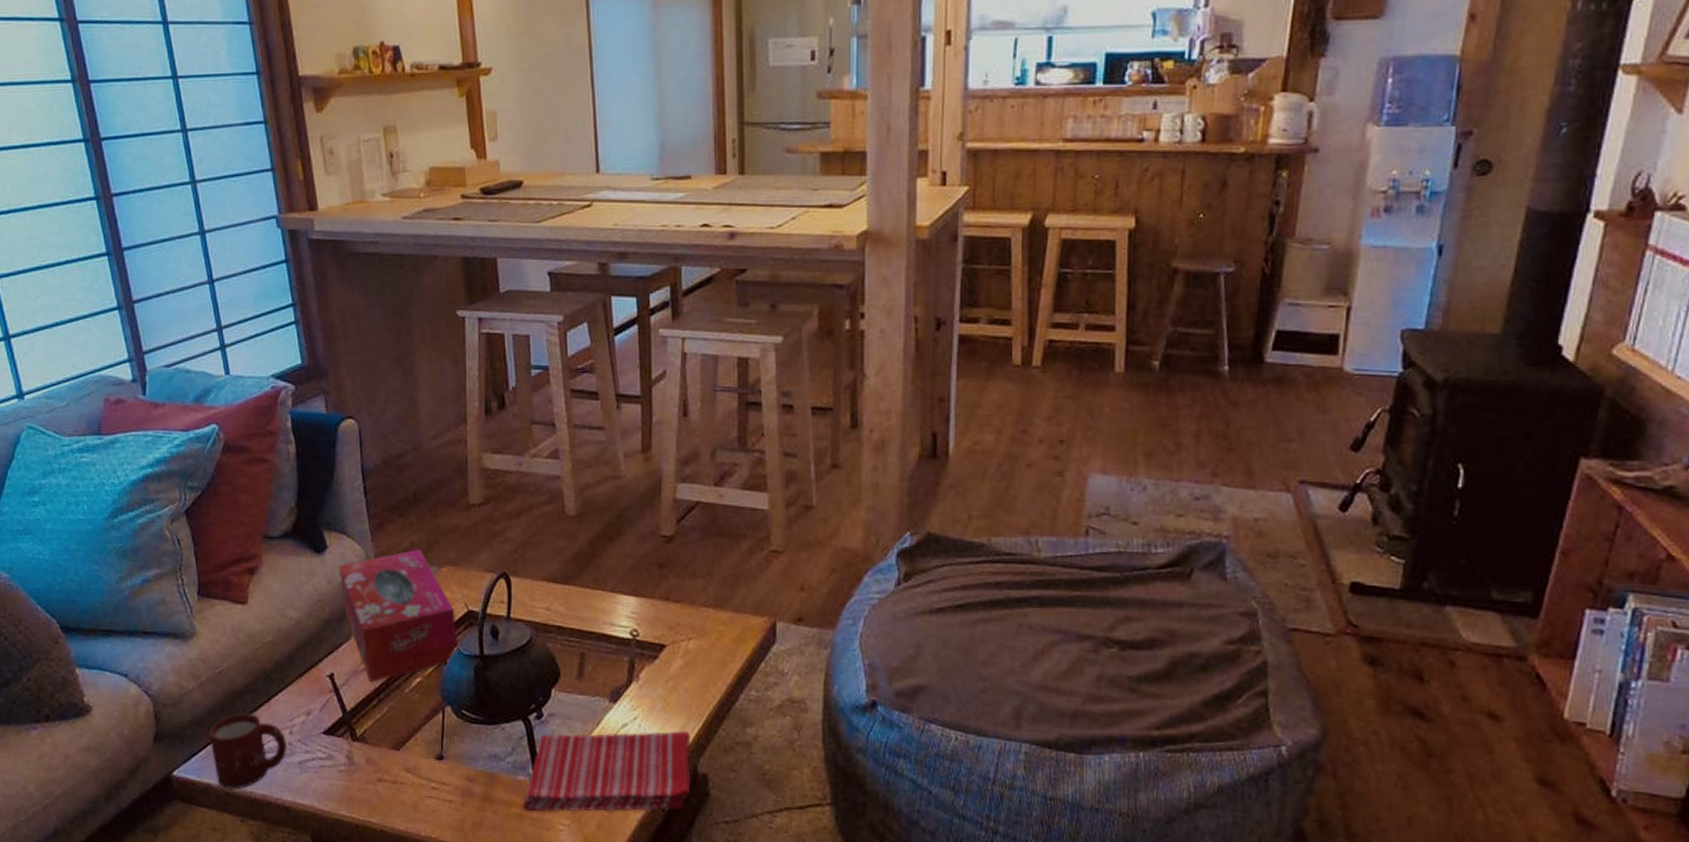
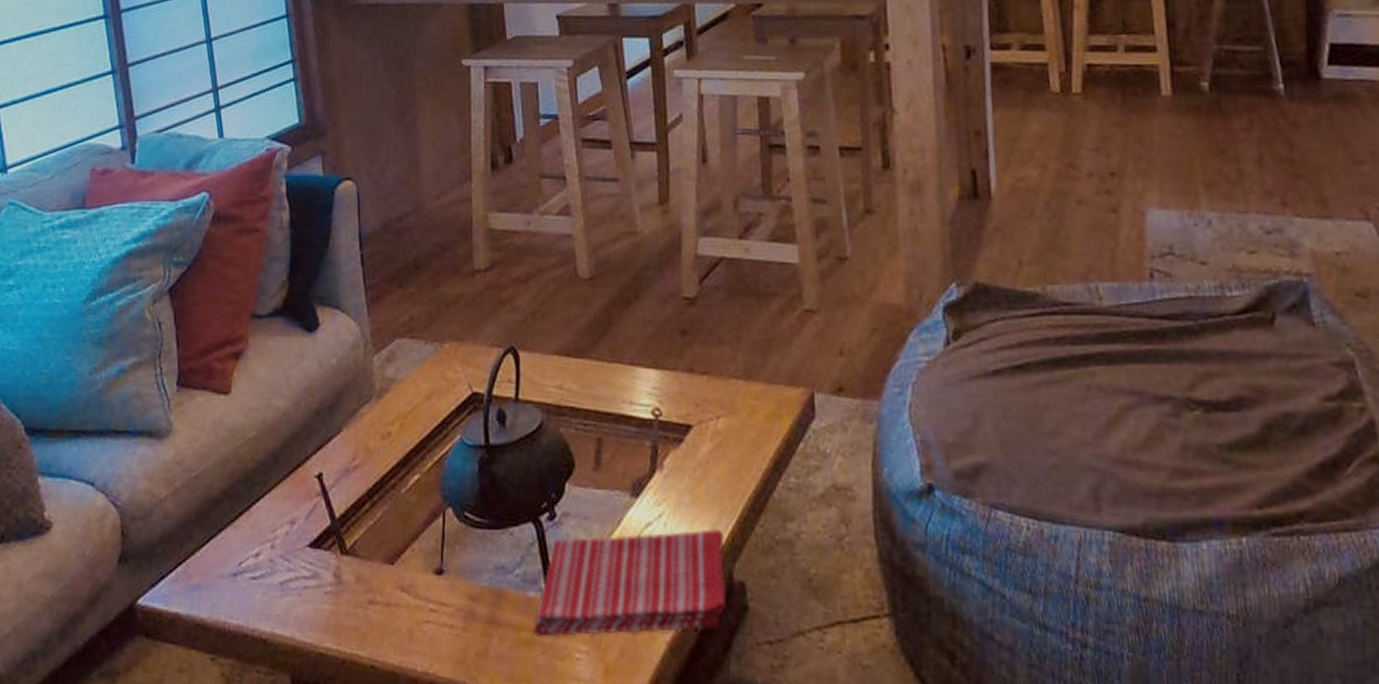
cup: present [209,713,287,789] -> none [180,525,267,619]
tissue box: present [338,549,458,683] -> none [331,323,461,483]

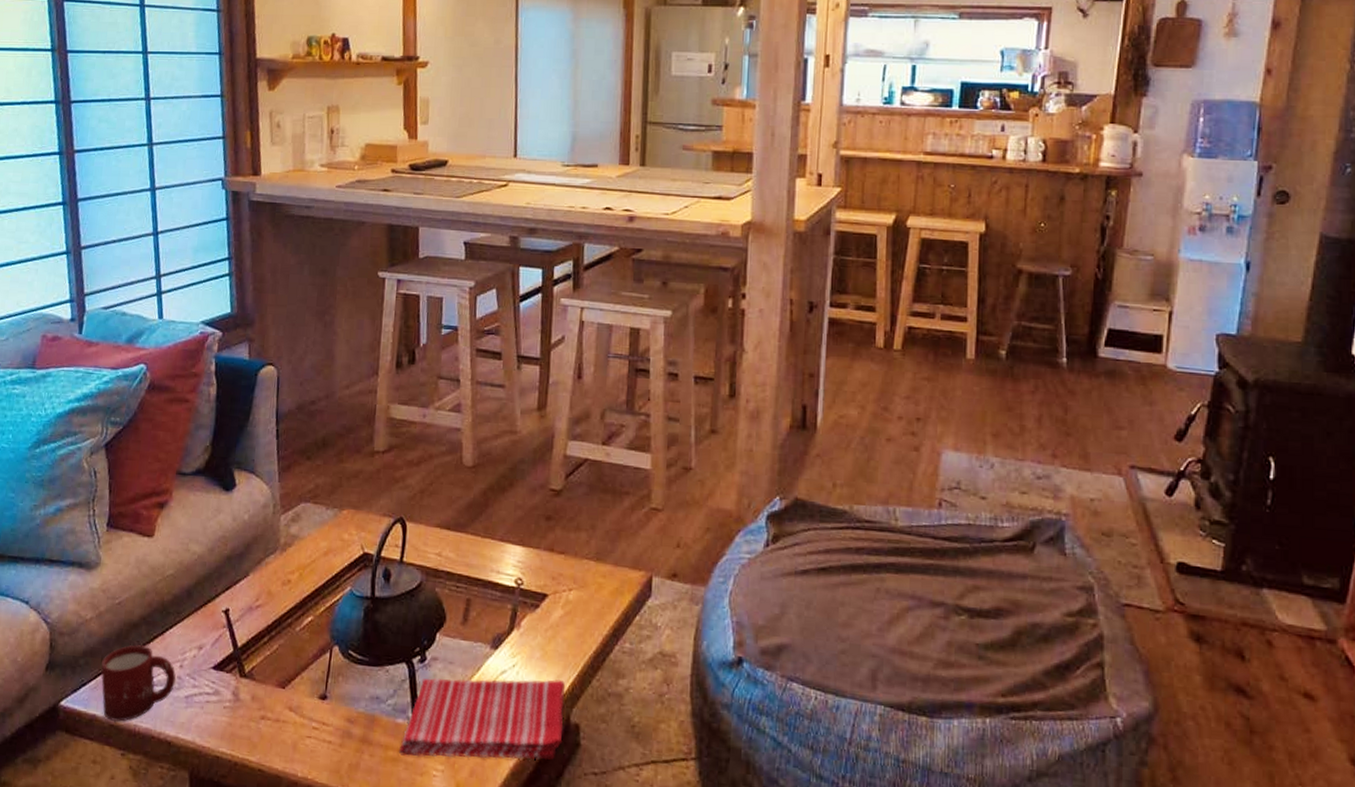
cup: none [180,525,267,619] -> present [100,644,176,722]

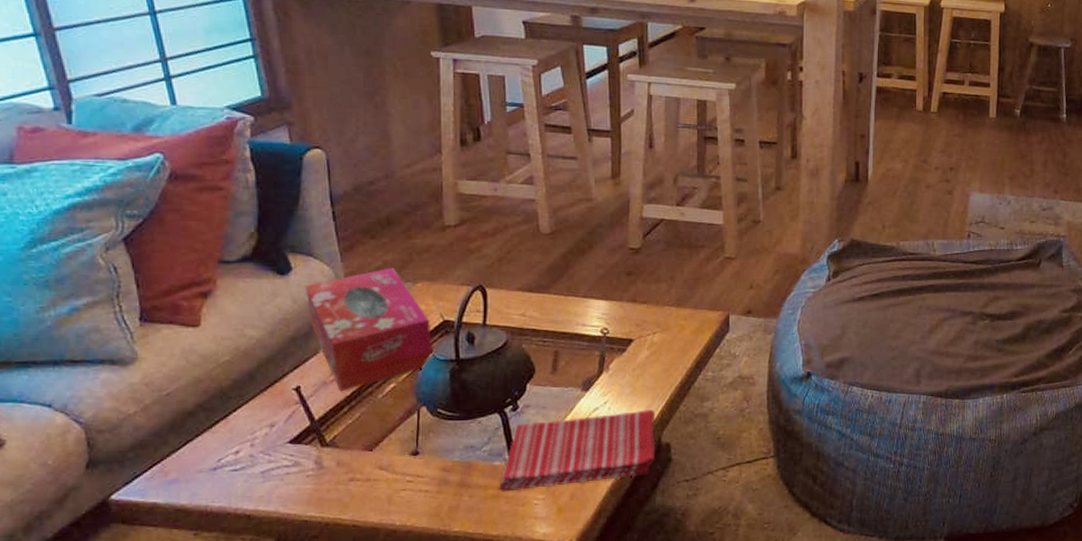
cup: present [100,644,176,722] -> none [154,431,247,505]
tissue box: none [244,491,351,620] -> present [305,267,434,392]

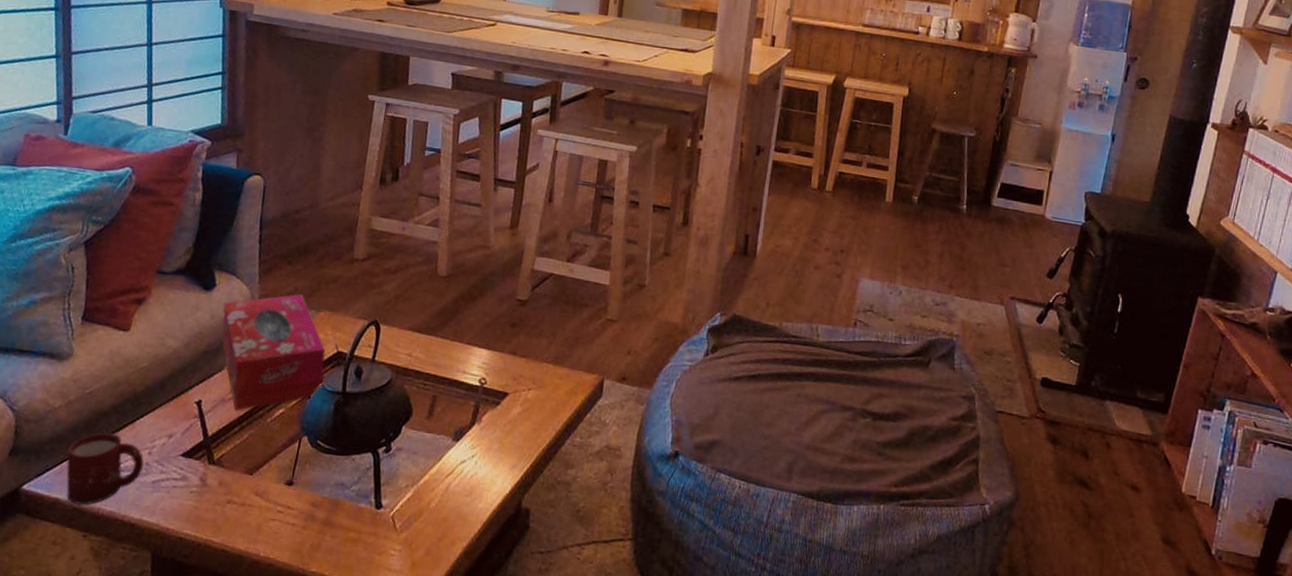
cup: none [154,431,247,505] -> present [66,432,144,505]
dish towel: present [498,408,656,492] -> none [359,466,520,541]

